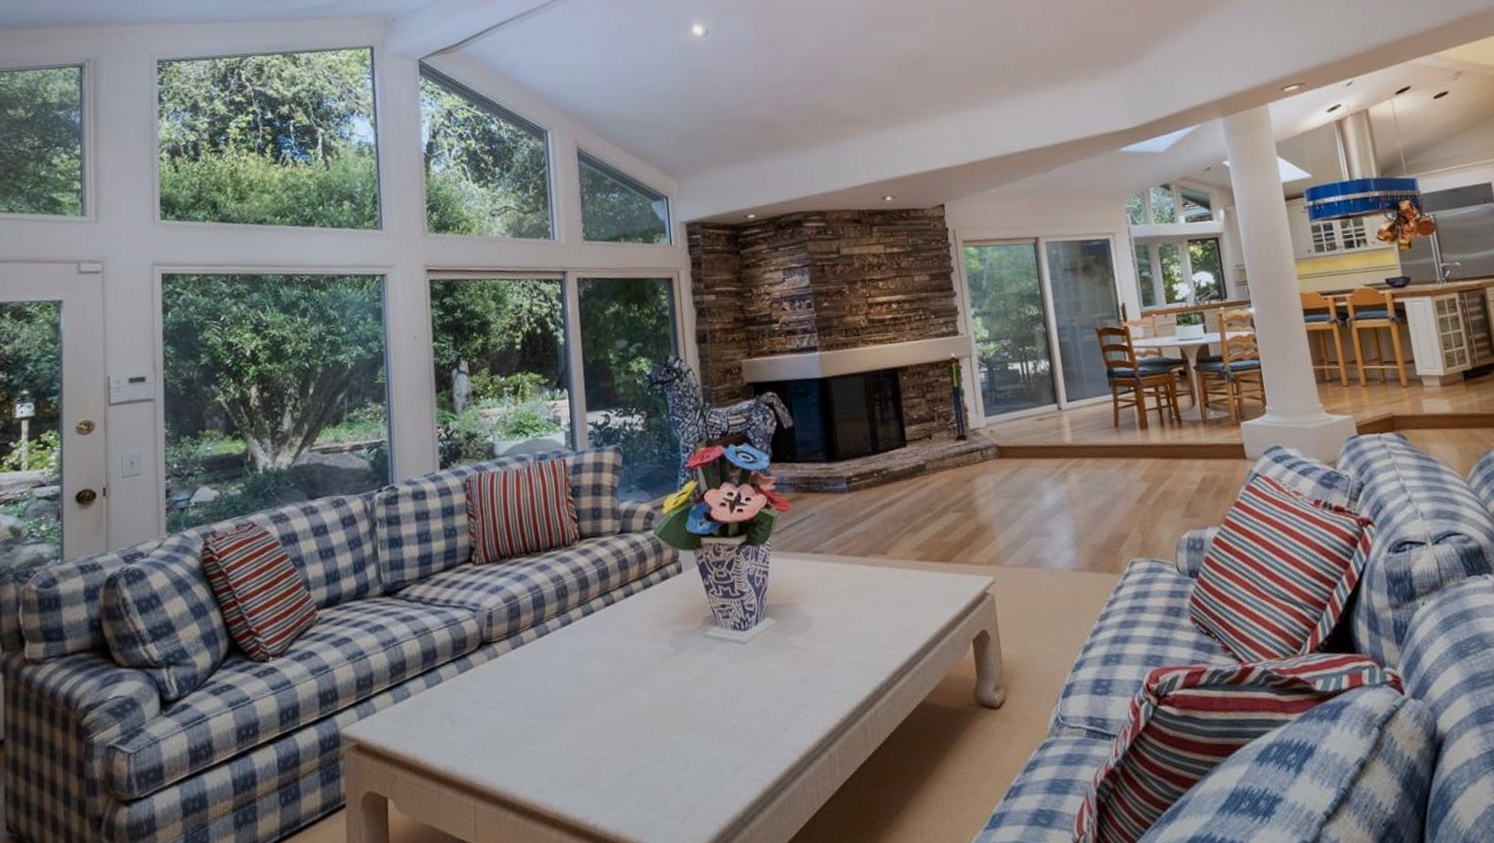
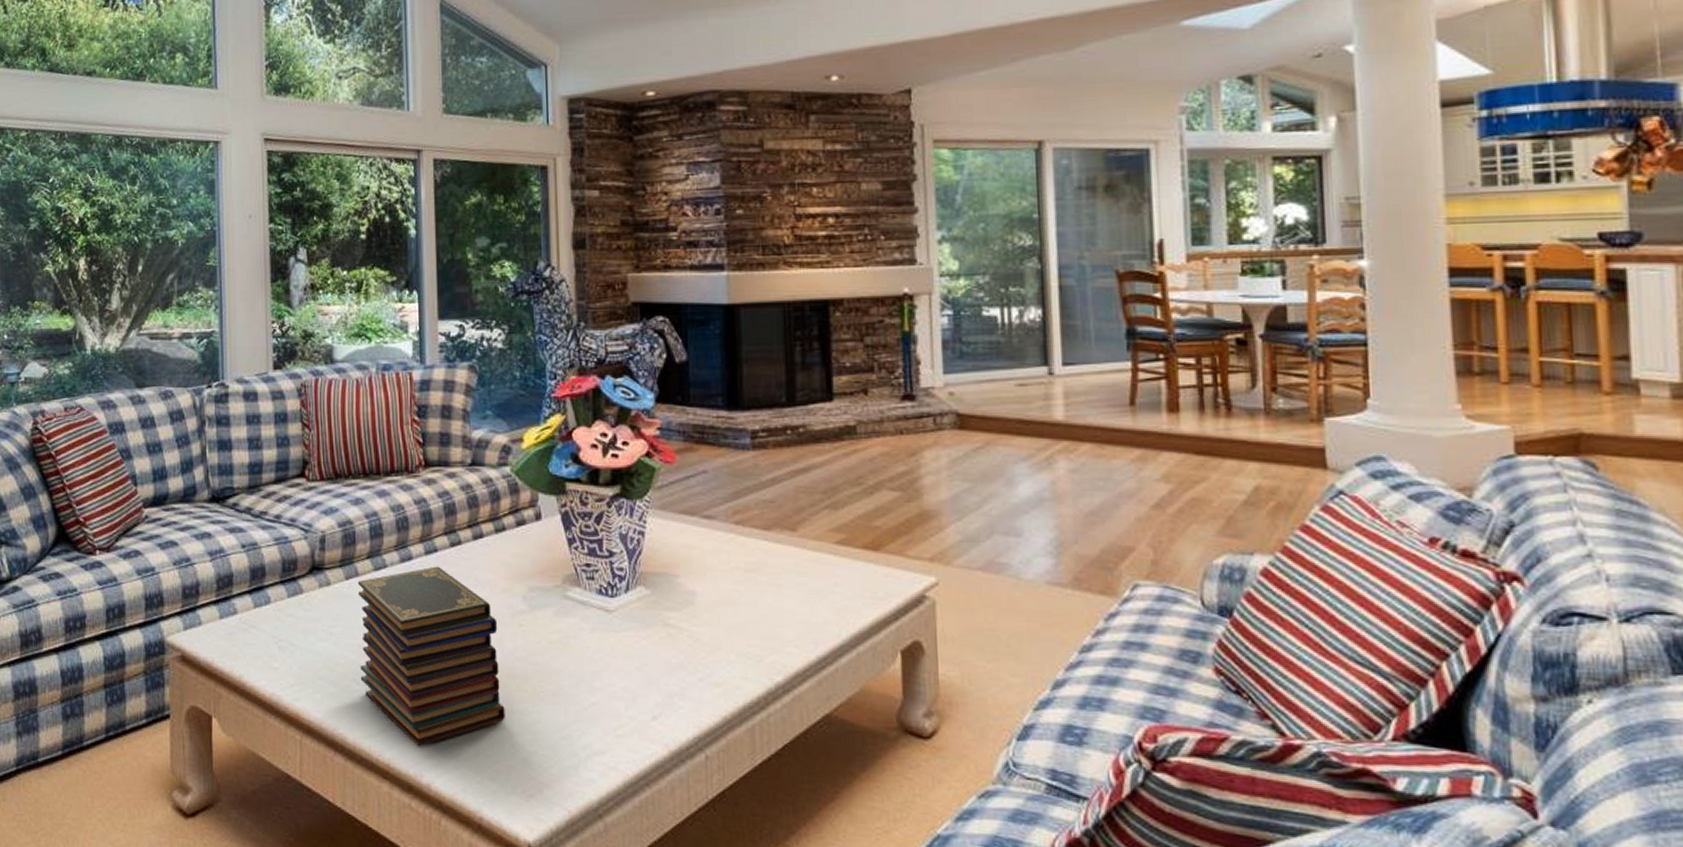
book stack: none [524,625,660,792] -> present [358,566,505,747]

